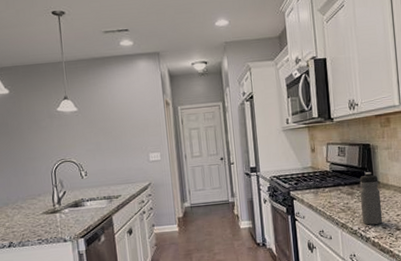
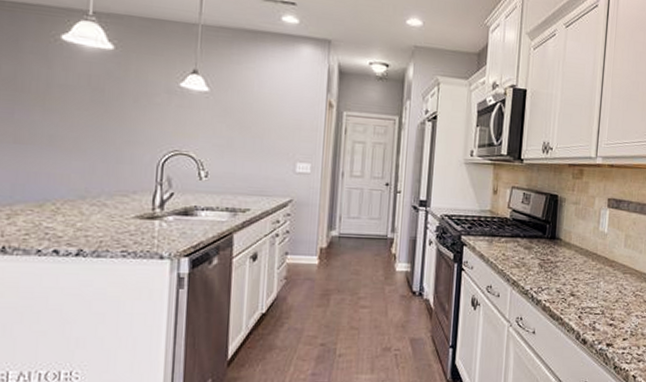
water bottle: present [359,172,383,225] -> none [536,226,561,286]

